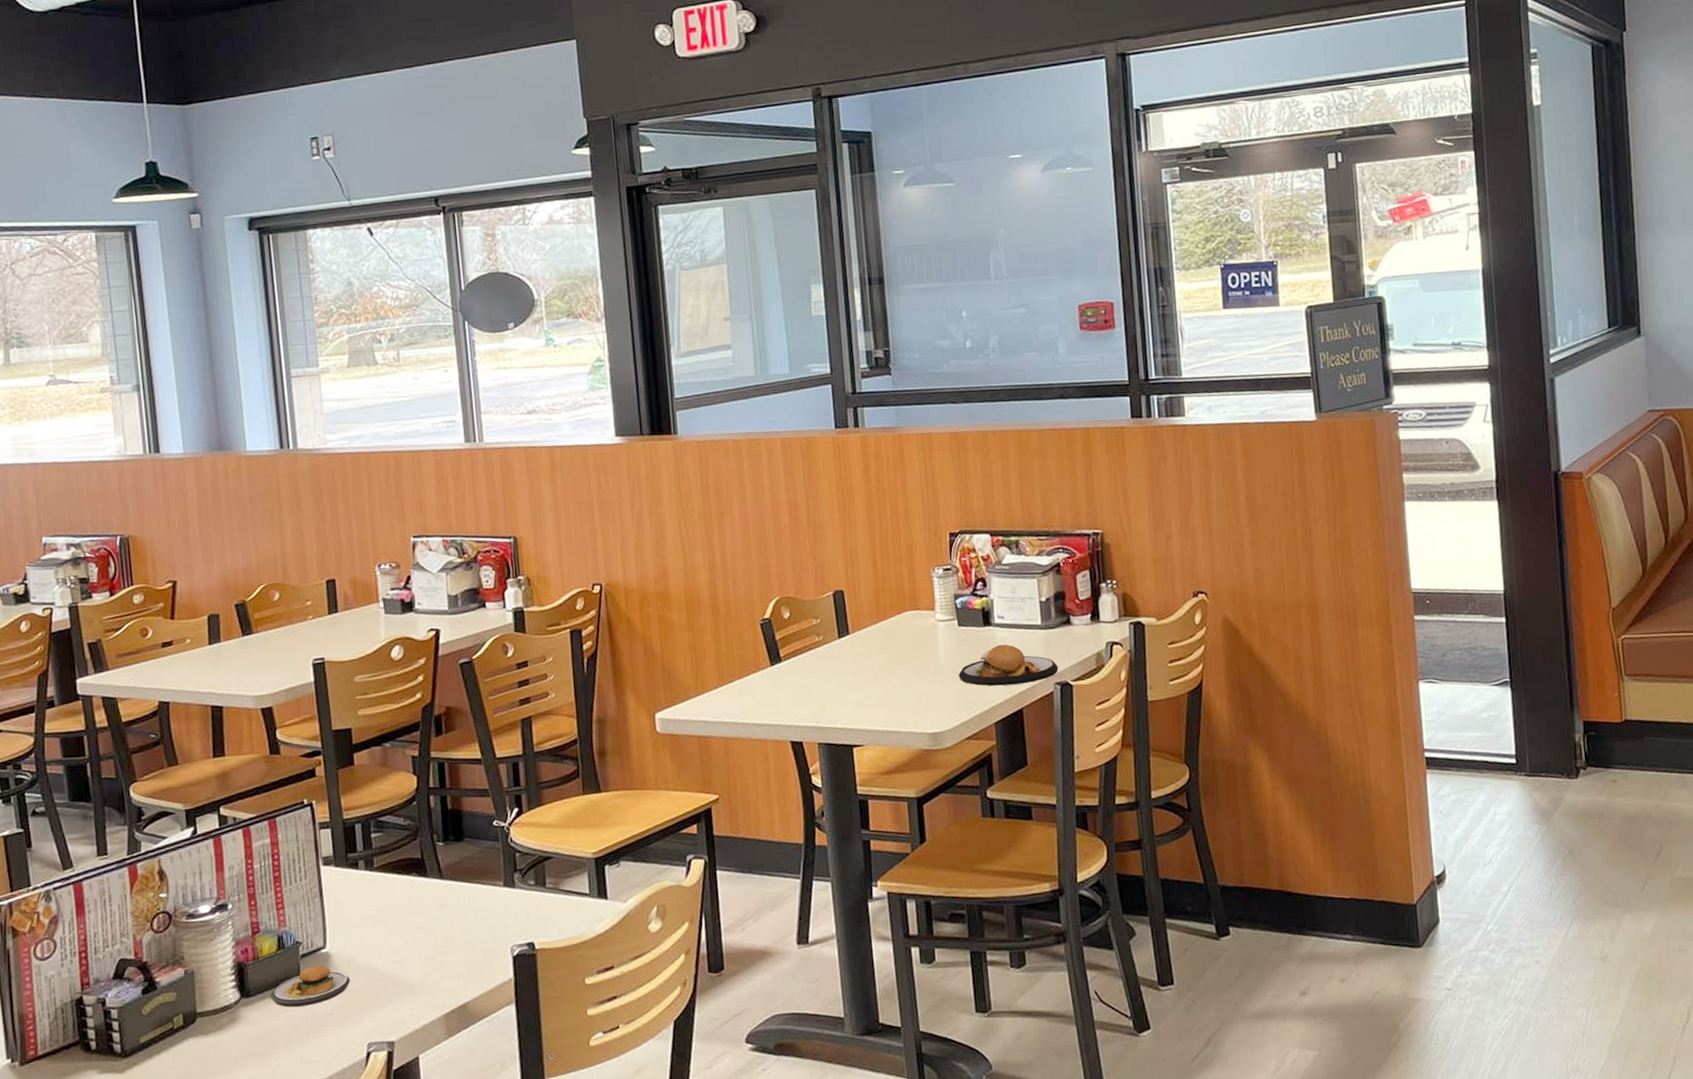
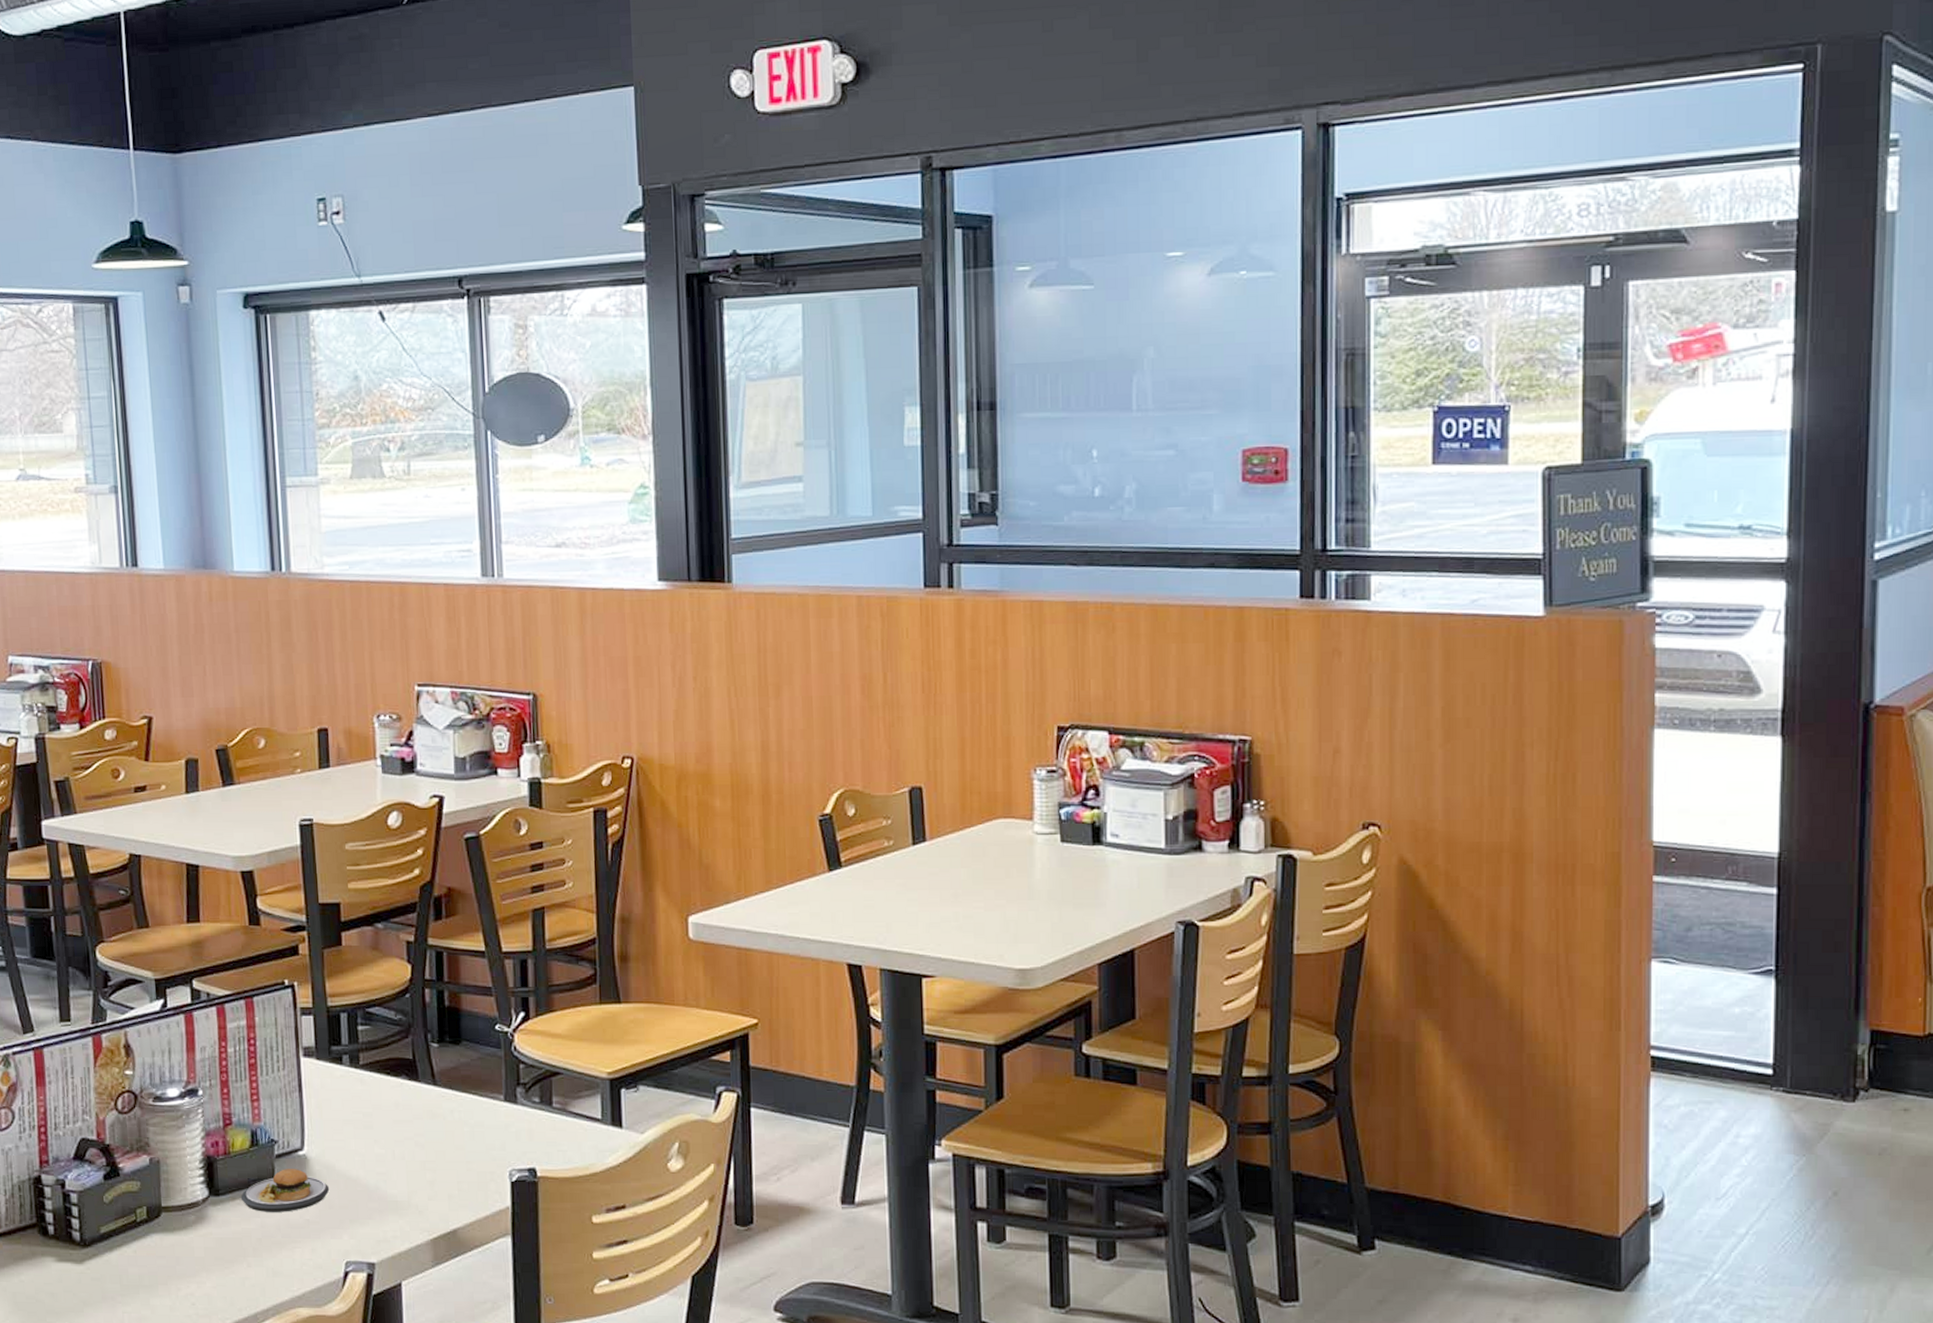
burger: present [958,644,1058,686] -> none [1057,868,1182,919]

